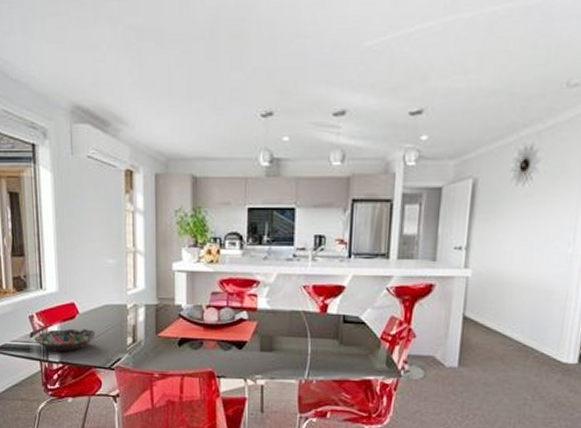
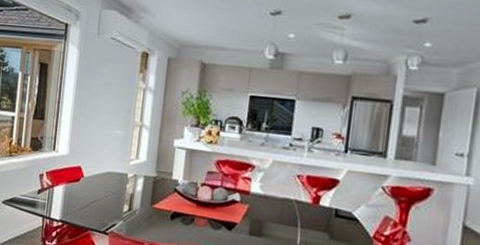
bowl: present [34,328,96,352] -> none [41,189,96,212]

